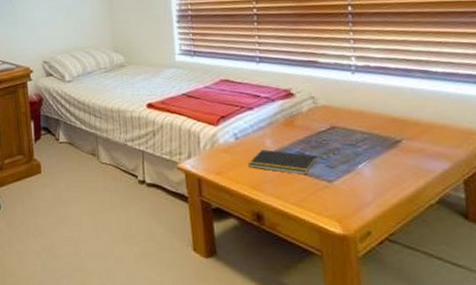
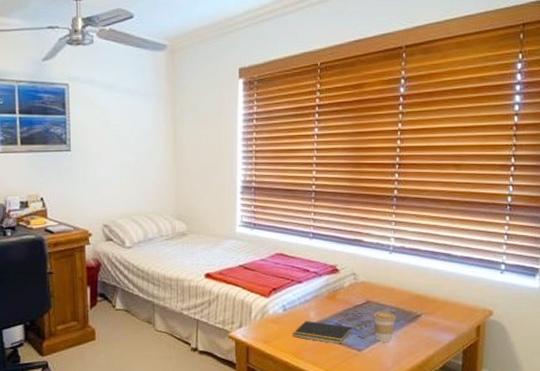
coffee cup: none [342,136,370,172] -> present [373,310,396,342]

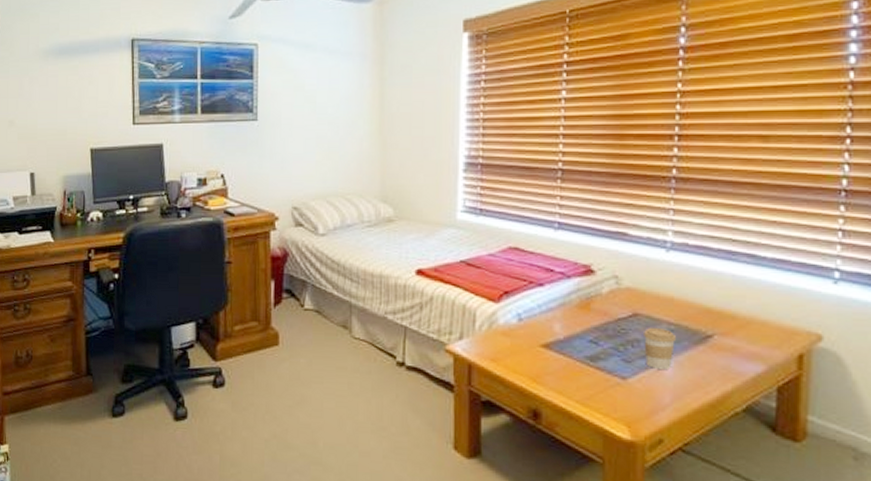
notepad: present [292,321,352,344] -> none [530,335,612,369]

